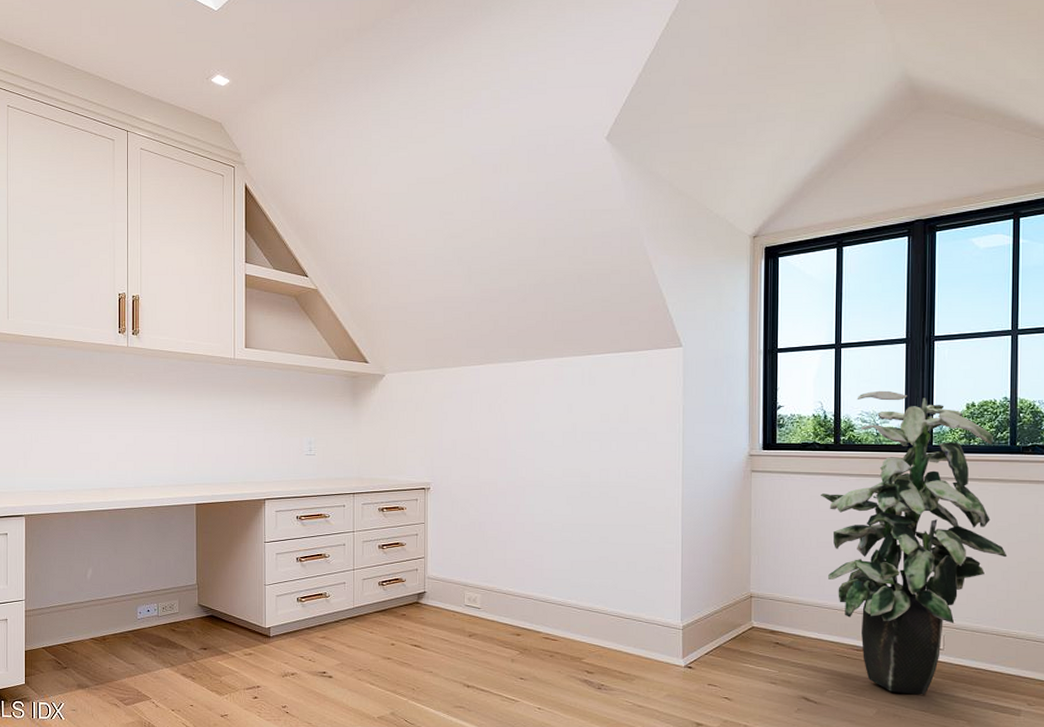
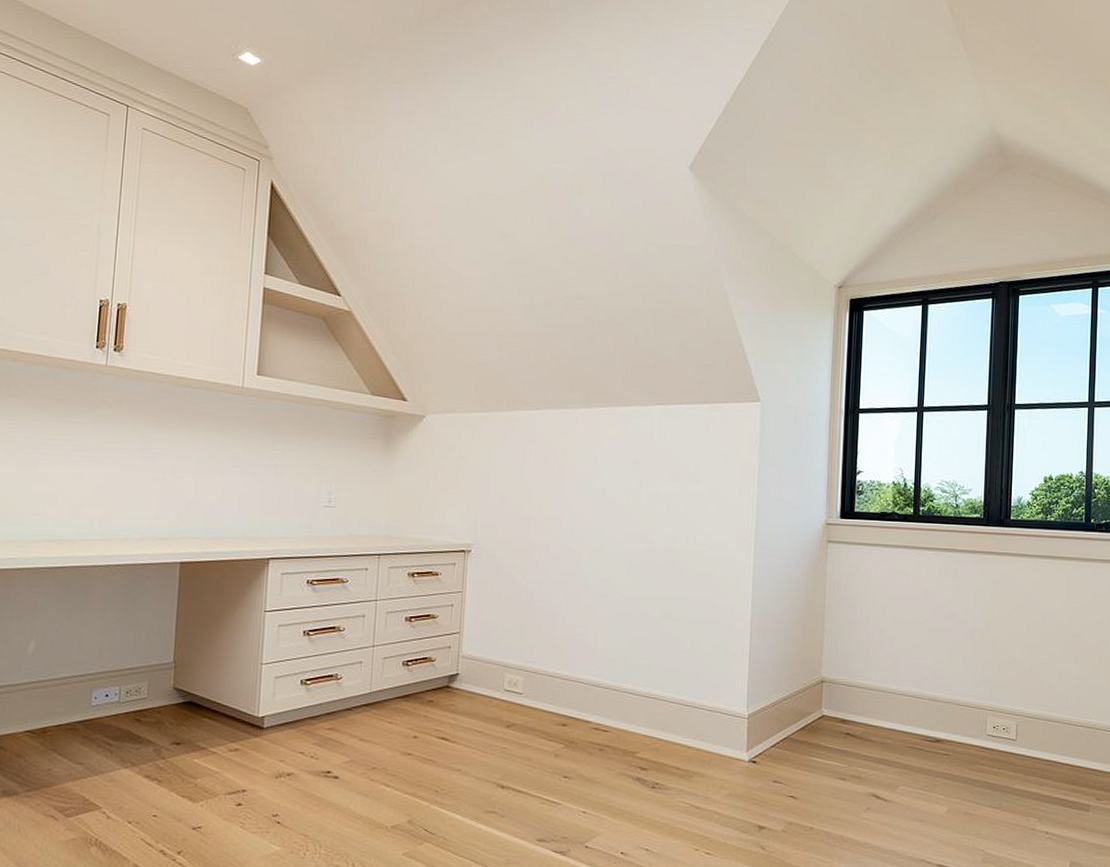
indoor plant: present [821,390,1007,695] -> none [898,458,1080,790]

